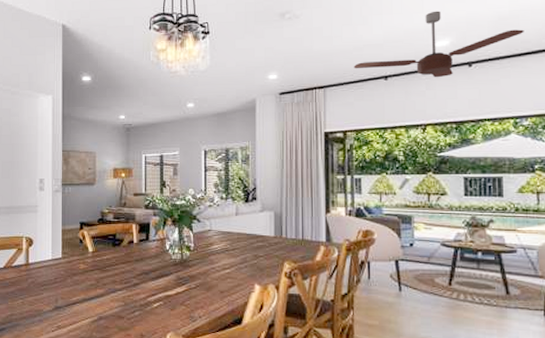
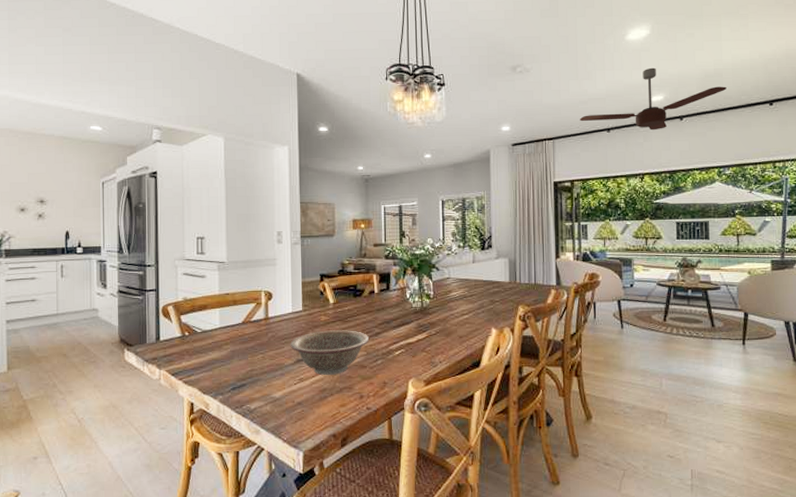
decorative bowl: none [49,279,128,324] -> present [290,330,370,375]

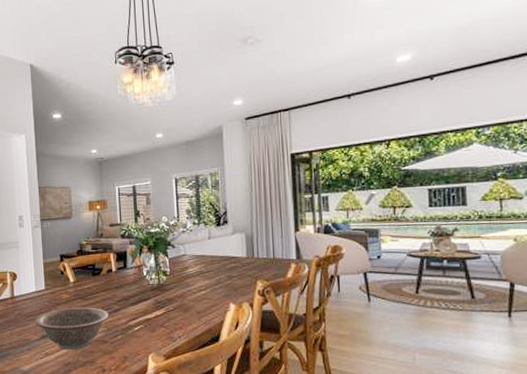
ceiling fan: present [579,67,727,131] -> none [316,26,485,93]

